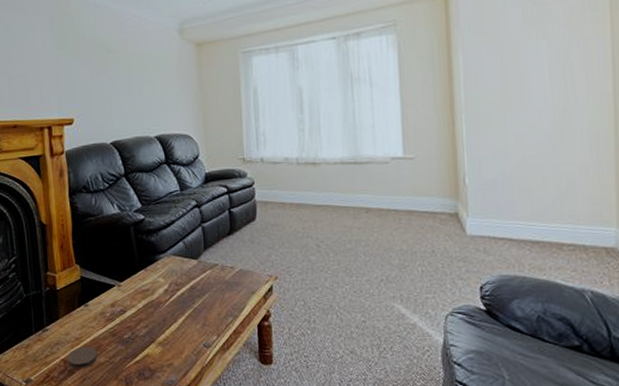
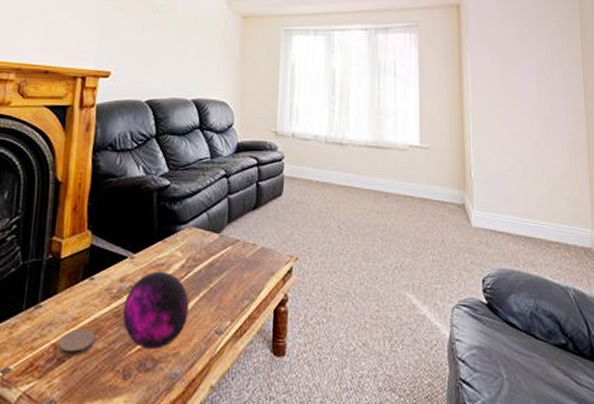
decorative orb: none [117,295,177,362] -> present [122,271,189,350]

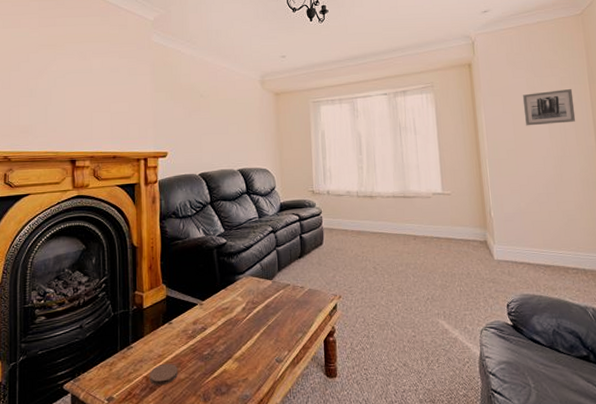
decorative orb: present [122,271,189,350] -> none [198,313,252,378]
wall art: none [511,43,566,80] -> present [522,89,576,126]

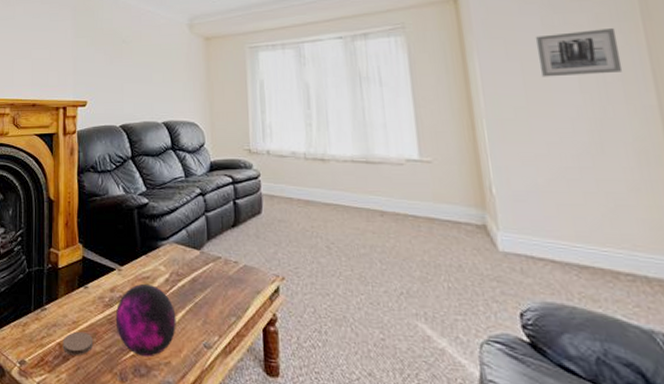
decorative orb: none [198,313,252,378] -> present [115,283,176,357]

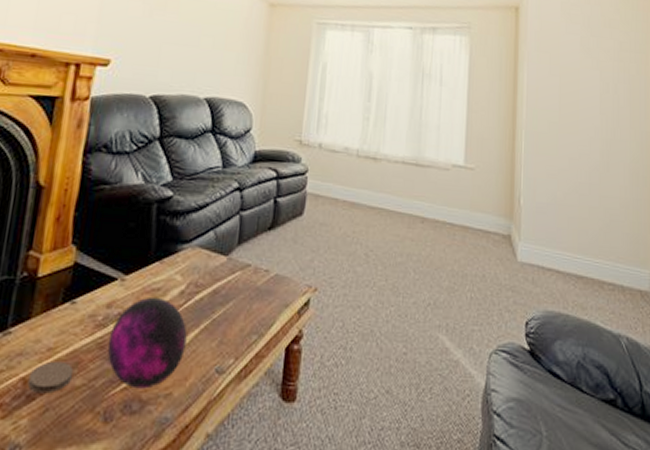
wall art: present [535,29,623,77] -> none [573,55,632,99]

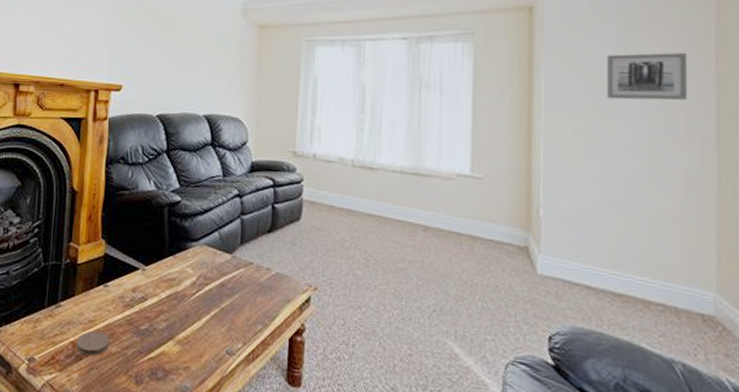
decorative orb: present [107,296,187,389] -> none [135,285,200,361]
wall art: none [573,55,632,99] -> present [606,53,688,101]

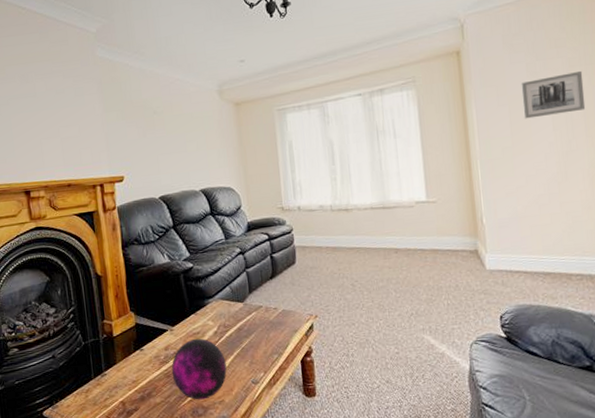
coaster: present [76,330,109,356] -> none [125,388,153,410]
decorative orb: none [135,285,200,361] -> present [171,338,227,400]

